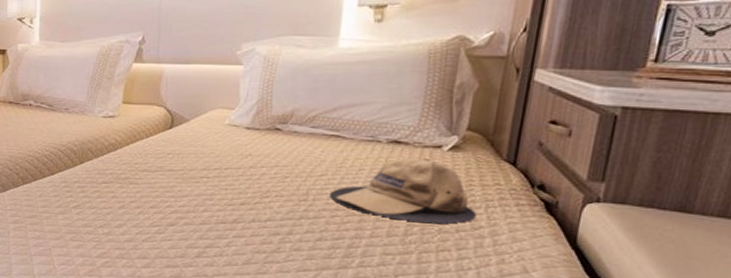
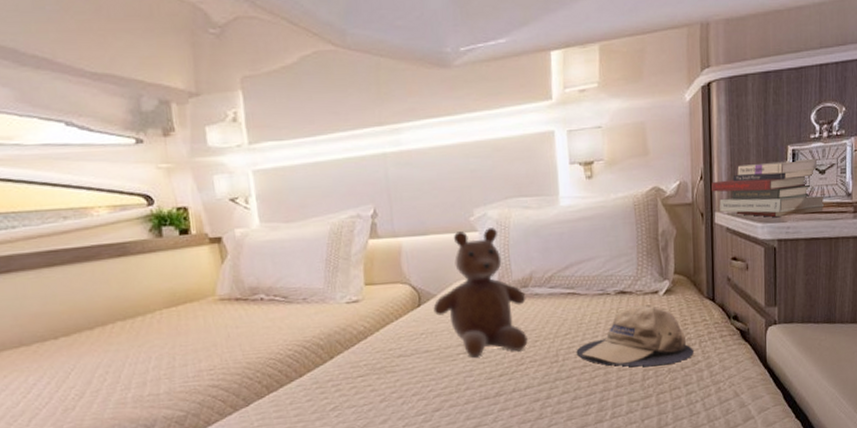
teddy bear: none [184,63,283,183] -> present [433,228,528,356]
books: none [536,16,710,81] -> present [711,157,826,217]

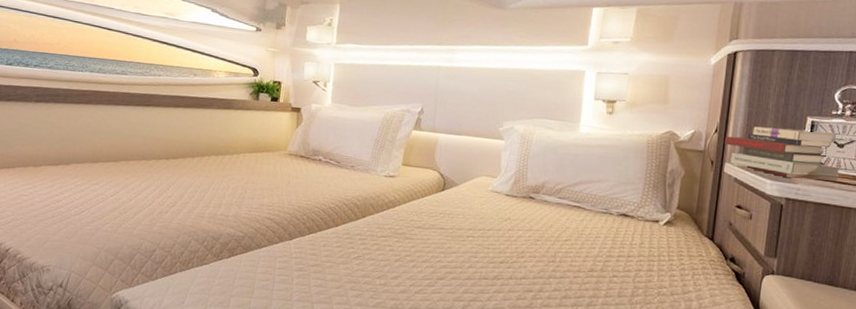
teddy bear: present [433,228,528,356] -> none [454,137,536,245]
baseball cap: present [576,304,693,367] -> none [573,229,685,288]

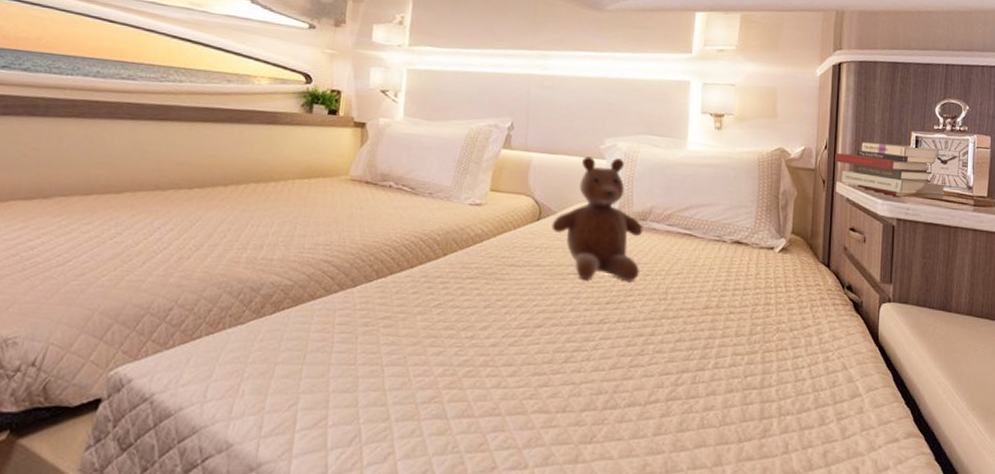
teddy bear: none [454,137,536,245] -> present [551,156,643,281]

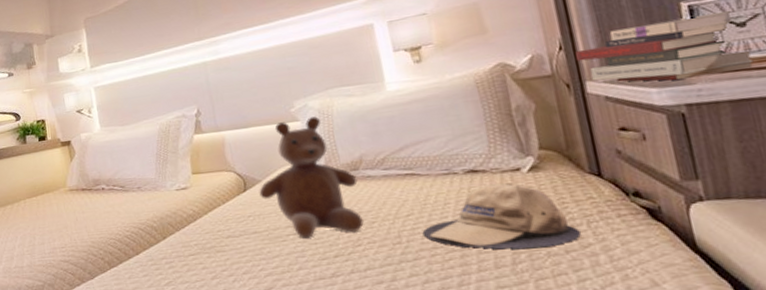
baseball cap: none [686,257,804,323] -> present [422,183,581,250]

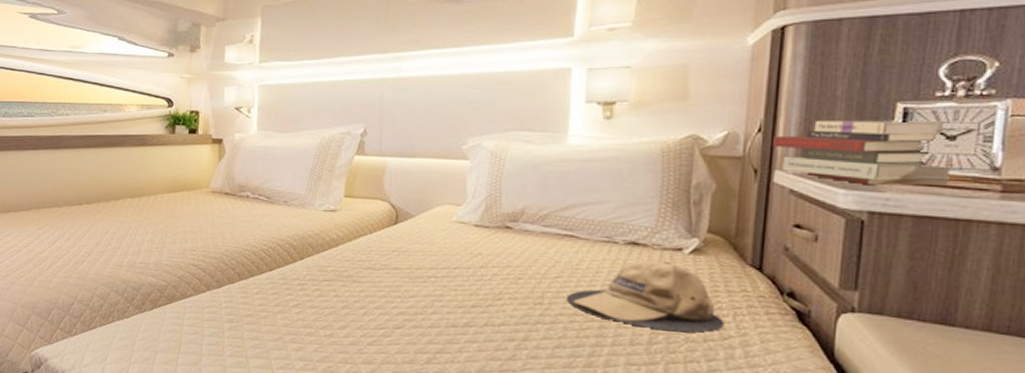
teddy bear: present [259,116,364,237] -> none [410,158,514,285]

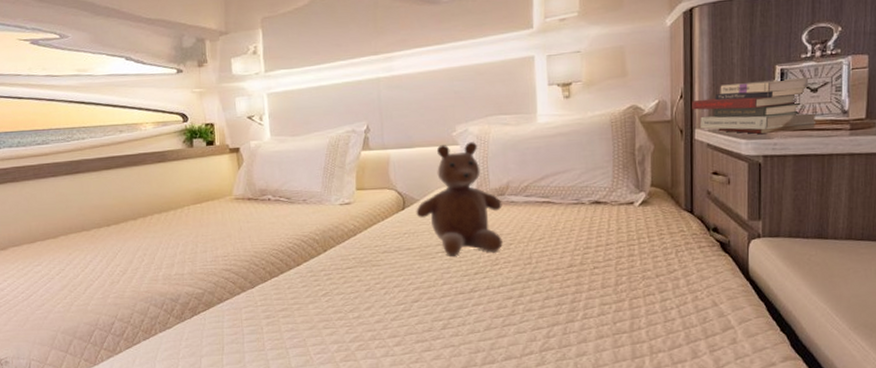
teddy bear: none [410,158,514,285] -> present [416,142,503,255]
baseball cap: present [566,260,724,333] -> none [549,214,669,272]

